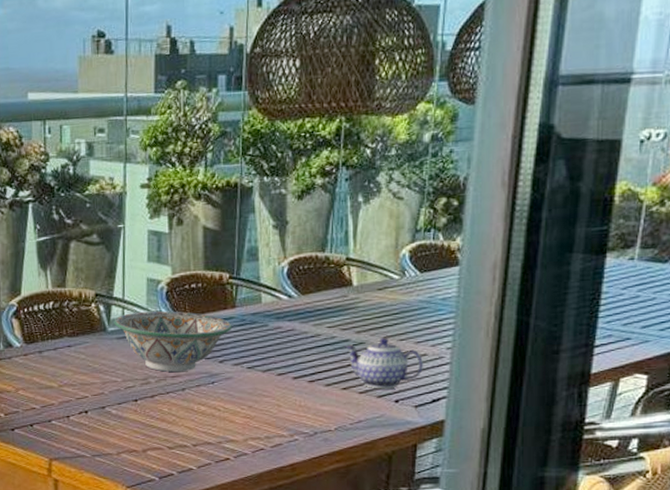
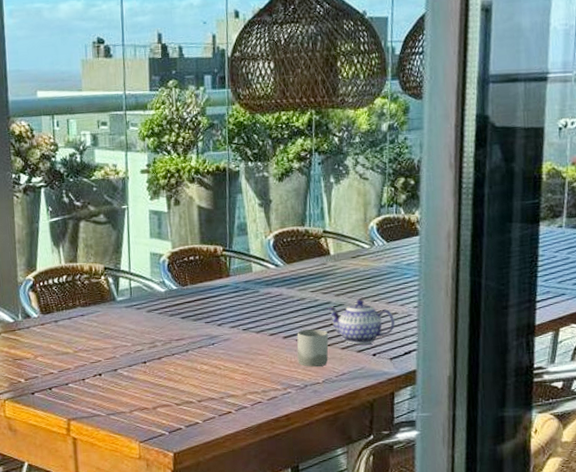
decorative bowl: present [114,311,232,372] -> none [122,281,228,336]
cup: none [307,370,345,412] -> present [297,329,329,367]

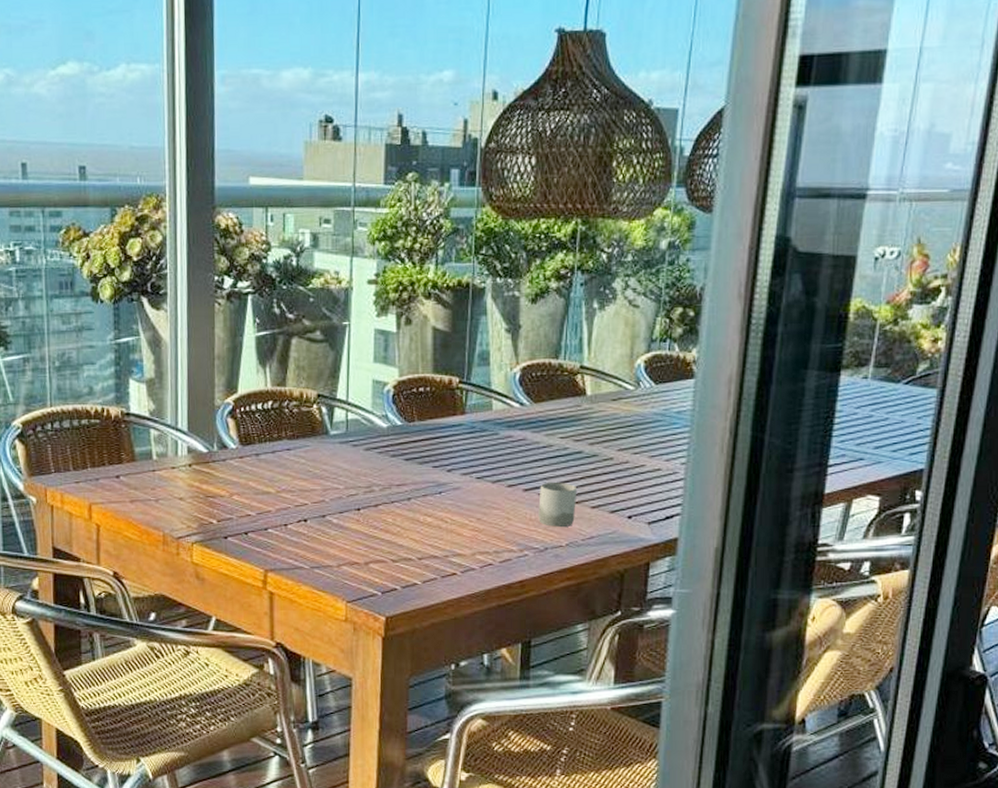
teapot: present [327,299,395,345] -> none [578,451,657,504]

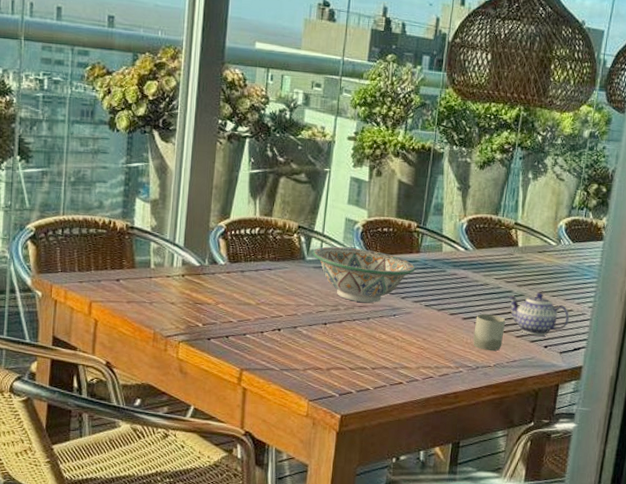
decorative bowl: none [337,414,461,480] -> present [312,246,416,303]
teapot: none [578,451,657,504] -> present [508,293,569,336]

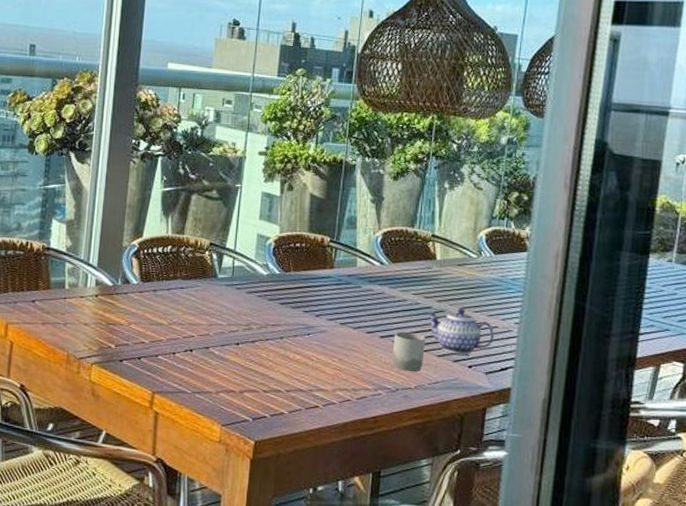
decorative bowl: present [312,246,416,303] -> none [224,263,330,321]

